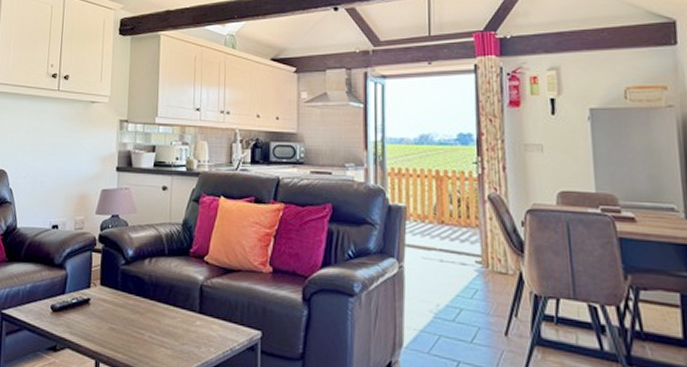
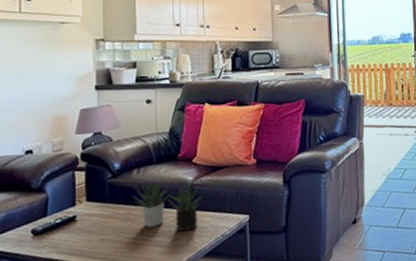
succulent plant: none [143,272,213,336] -> present [133,179,203,231]

